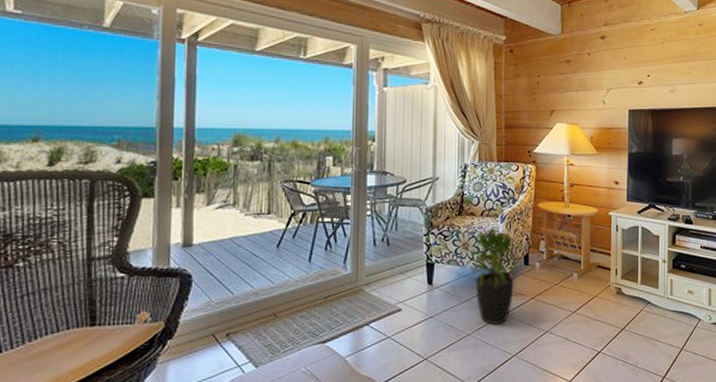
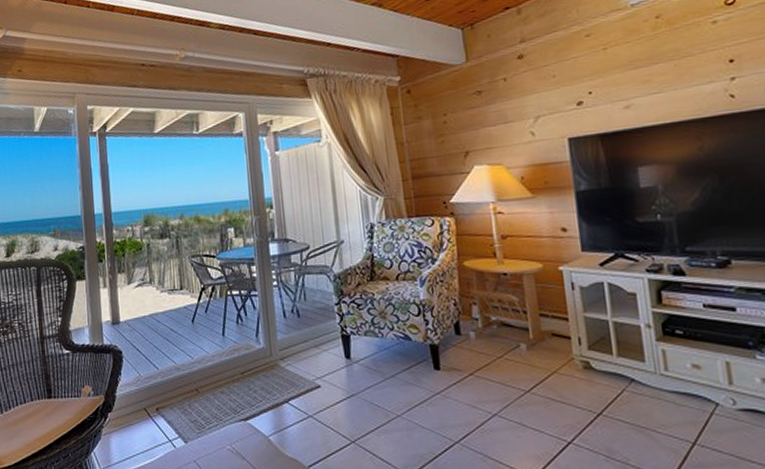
potted plant: present [467,227,522,326] -> none [386,291,453,406]

